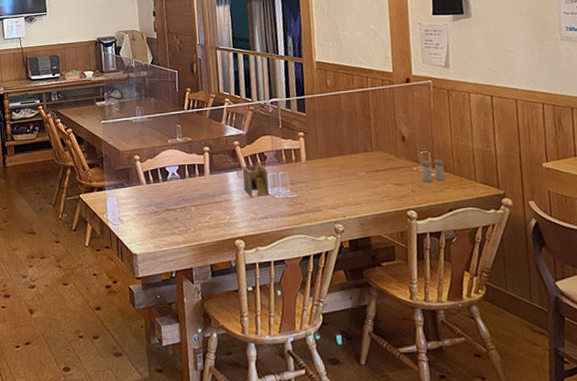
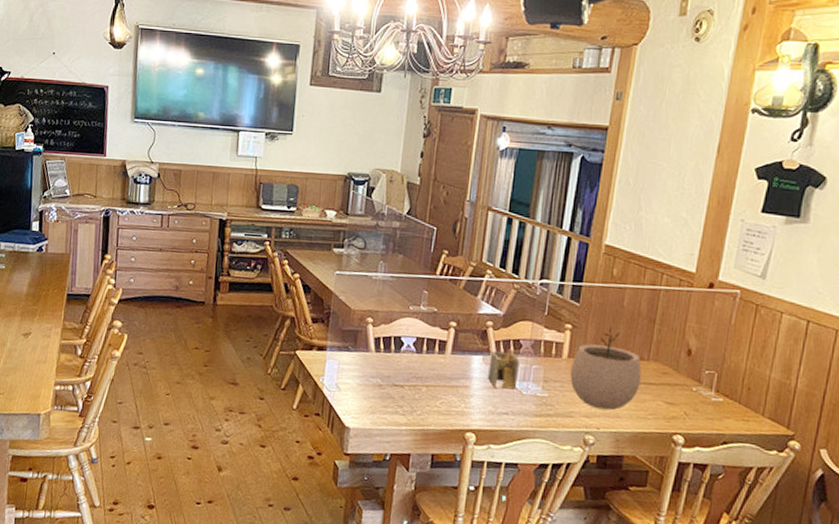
plant pot: none [310,129,371,200] -> present [570,327,642,411]
salt and pepper shaker: present [421,159,446,182] -> none [700,381,731,409]

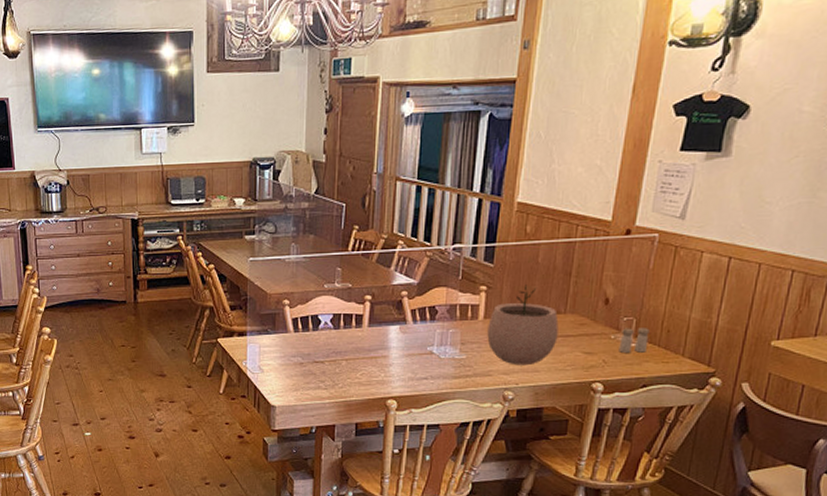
napkin holder: present [488,349,519,390] -> none [406,316,436,355]
salt and pepper shaker: none [700,381,731,409] -> present [619,328,650,353]

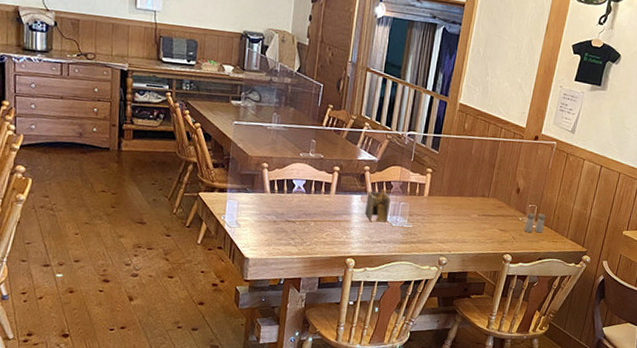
napkin holder: none [406,316,436,355] -> present [365,189,390,223]
plant pot: present [487,285,559,366] -> none [429,171,484,237]

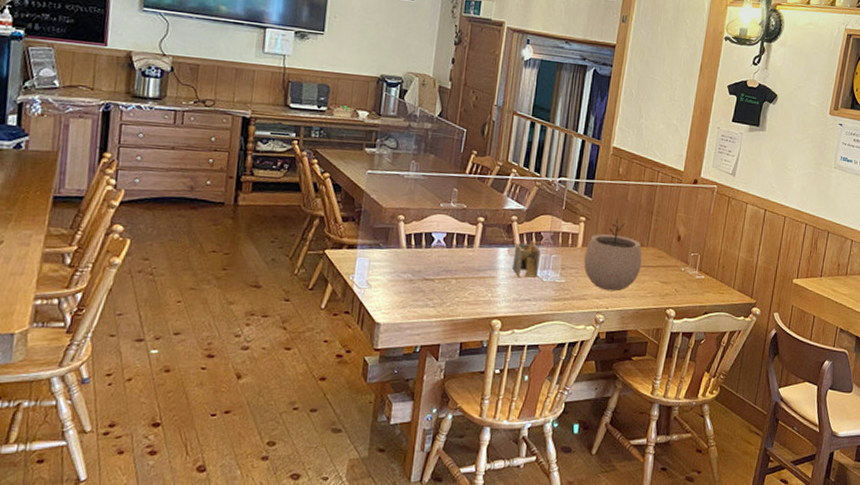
plant pot: none [429,171,484,237] -> present [584,219,642,292]
salt and pepper shaker: present [524,213,546,233] -> none [687,262,710,284]

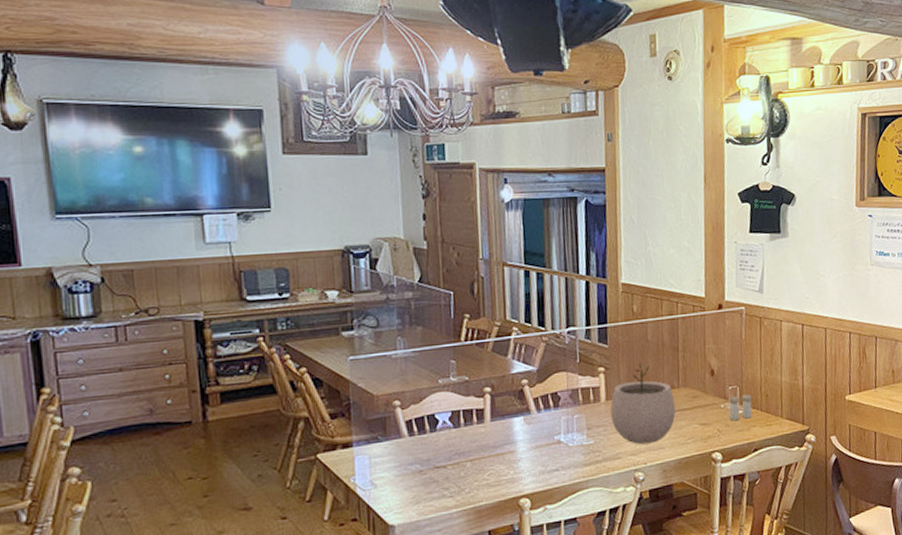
napkin holder: present [513,241,540,278] -> none [530,403,562,446]
salt and pepper shaker: none [687,262,710,284] -> present [729,394,753,420]

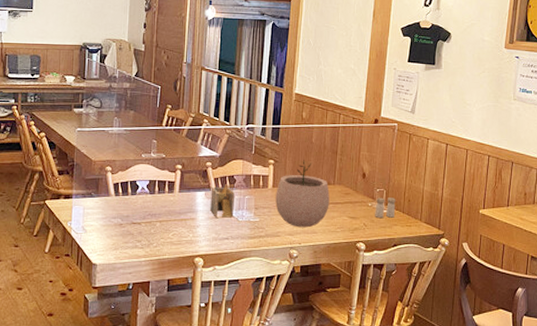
napkin holder: none [530,403,562,446] -> present [210,184,234,218]

